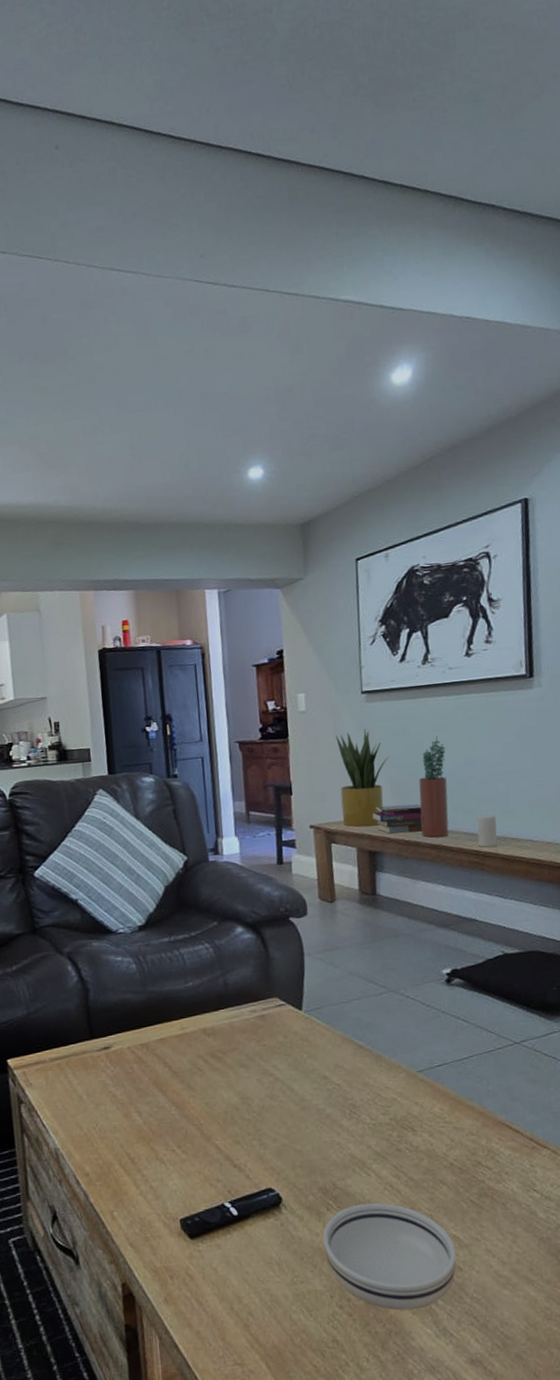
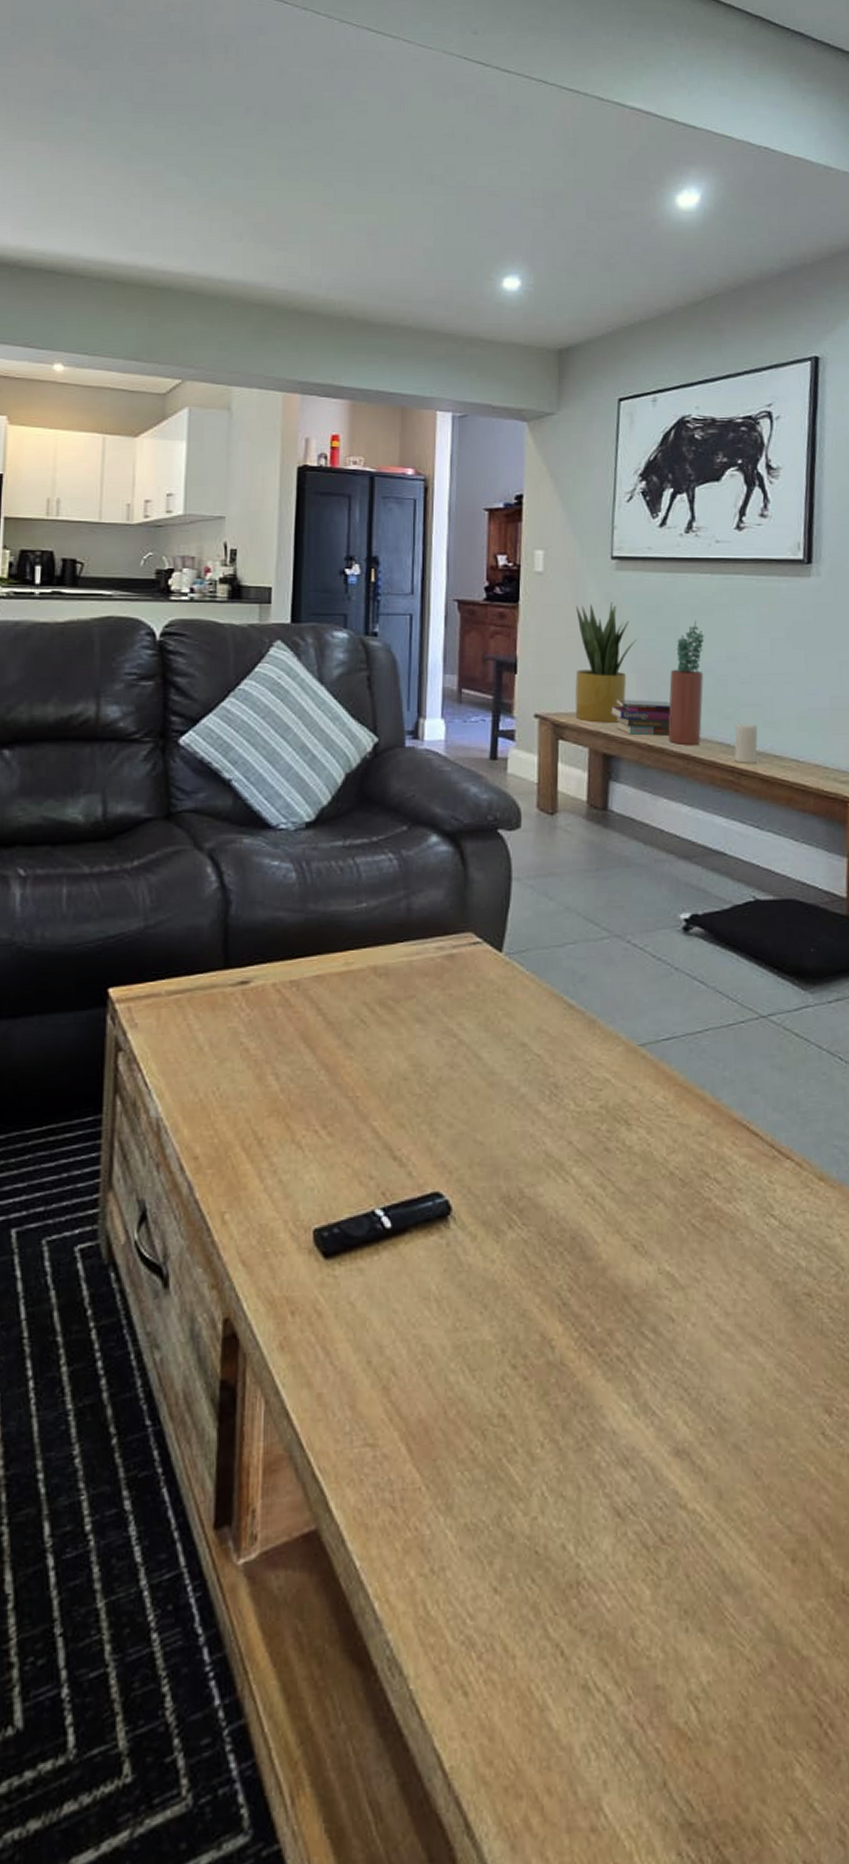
bowl: present [322,1202,457,1311] -> none [499,1220,668,1375]

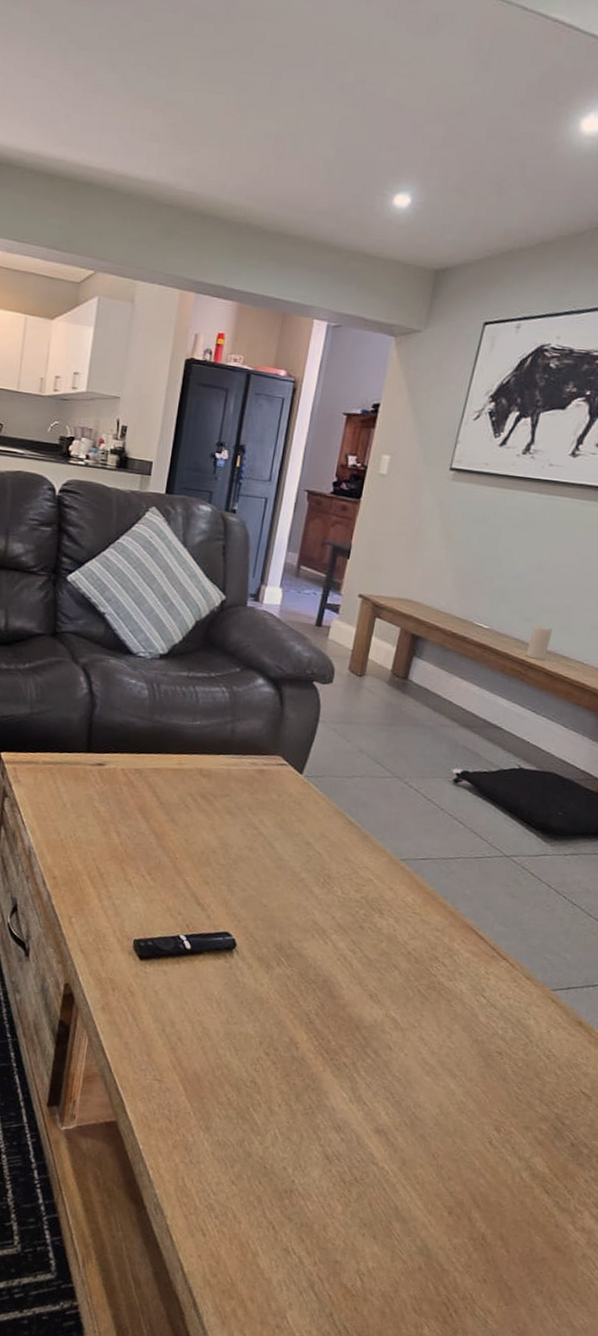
planter: present [574,602,637,723] -> none [393,507,460,611]
books: present [611,699,671,736] -> none [425,591,478,627]
vase: present [668,621,704,746] -> none [471,533,521,639]

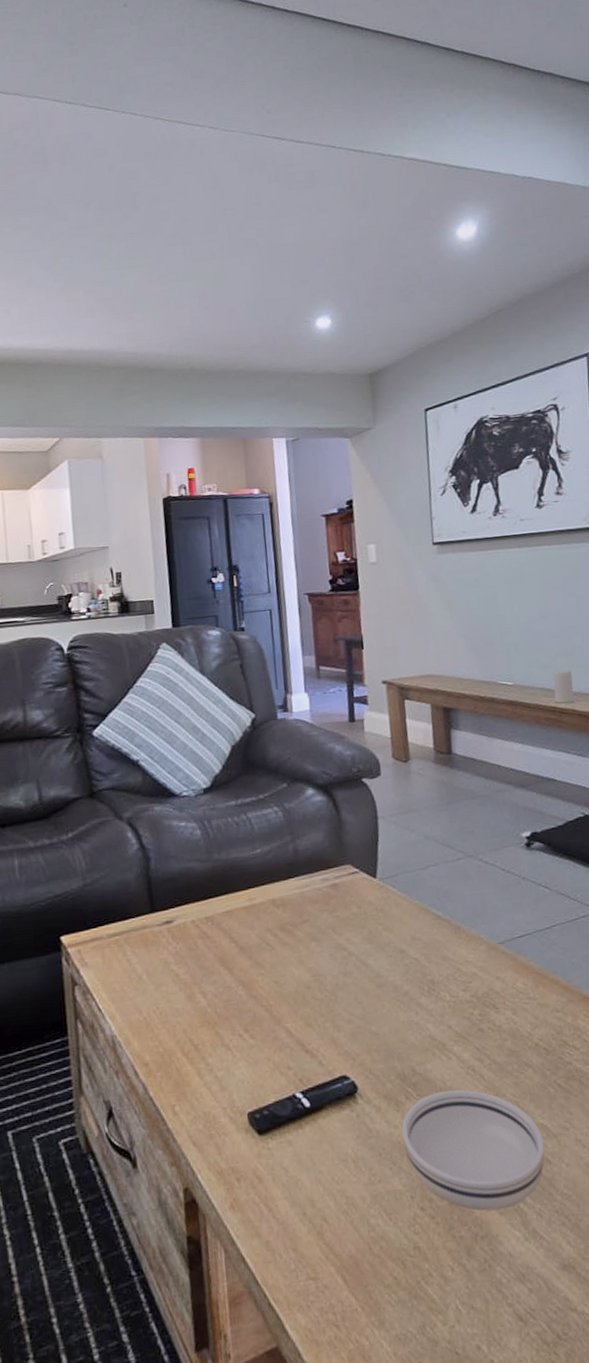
bowl: none [264,966,391,1074] -> present [401,1088,545,1211]

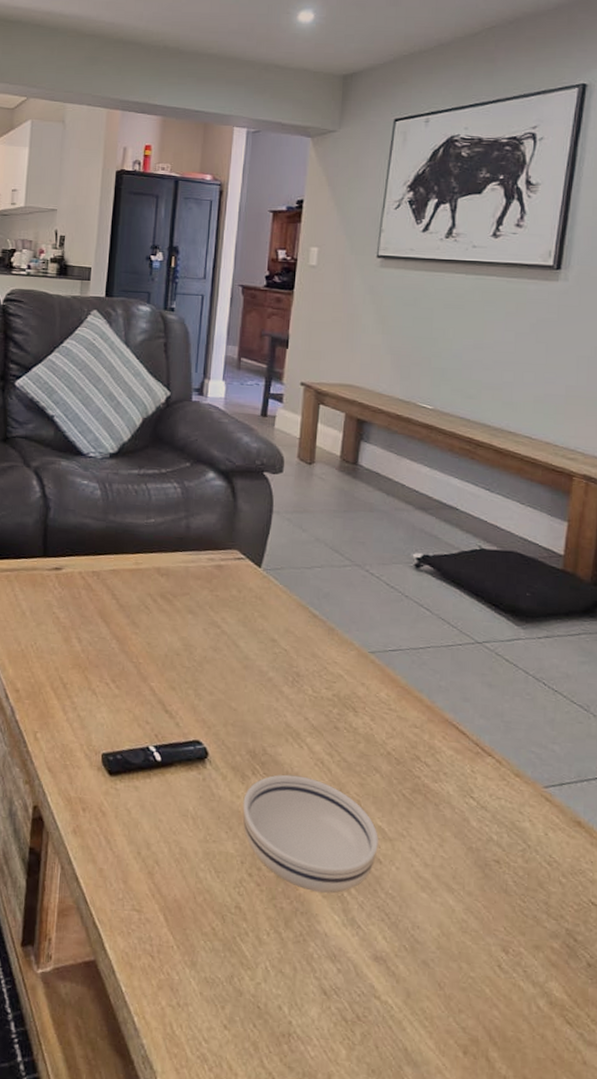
candle: present [553,669,574,704] -> none [472,402,497,438]

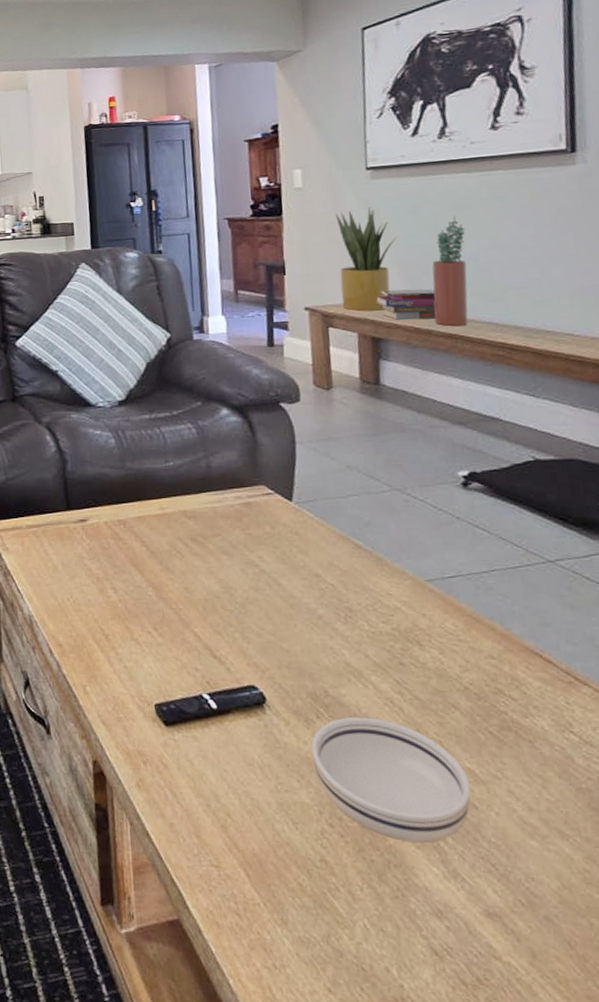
planter: none [335,294,395,394] -> present [336,207,397,312]
books: none [367,375,419,408] -> present [376,289,436,320]
vase: none [415,314,455,419] -> present [432,216,468,327]

